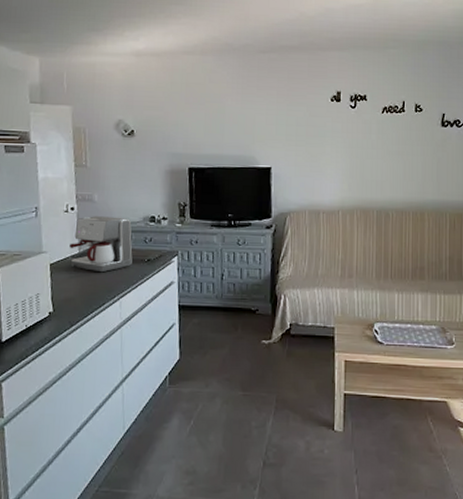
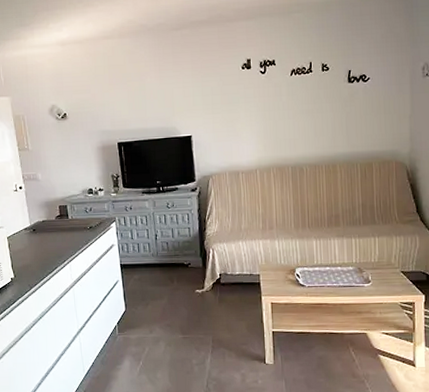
coffee maker: present [70,216,133,273] -> none [22,192,77,241]

